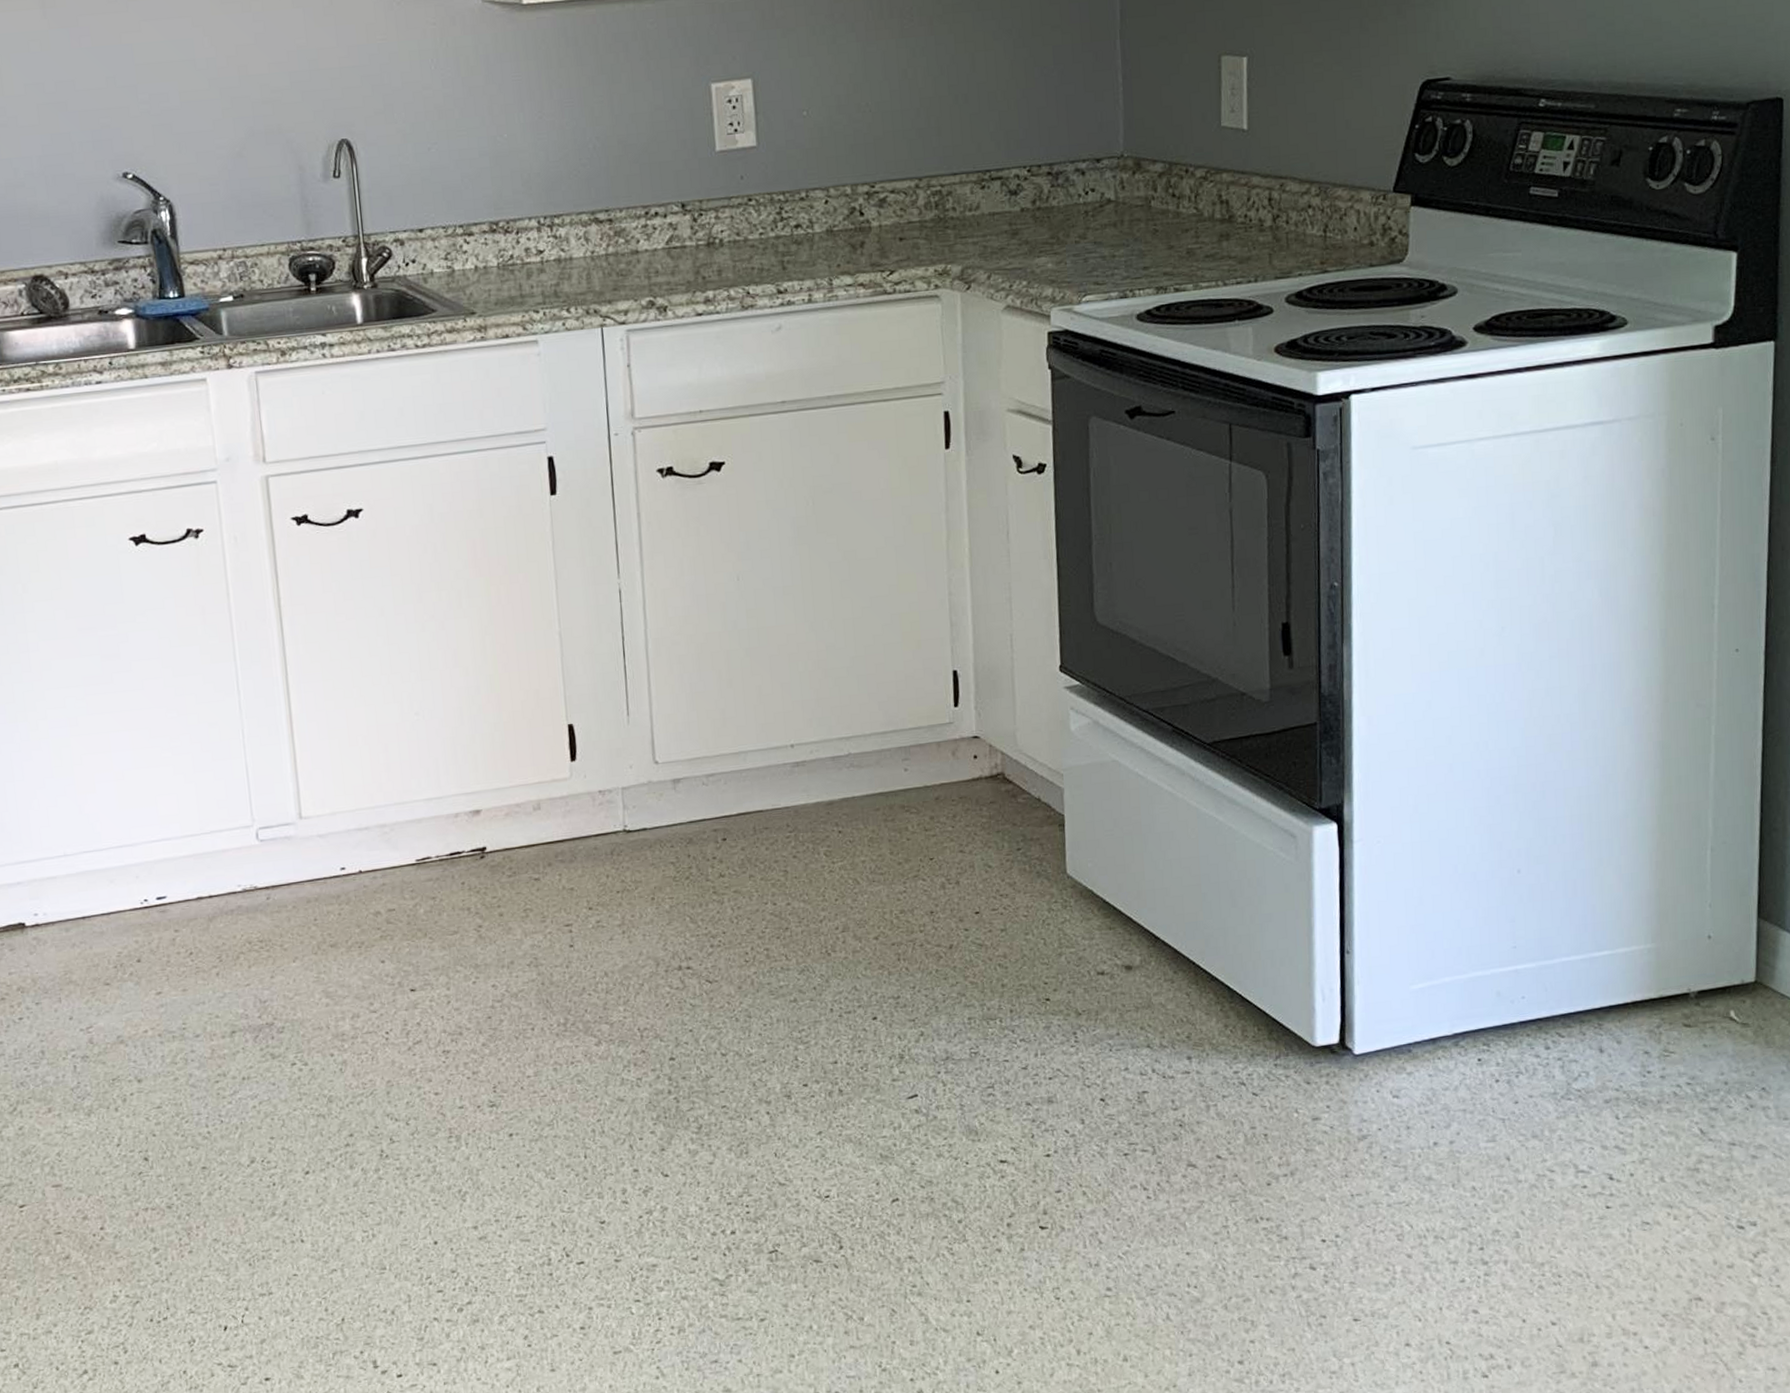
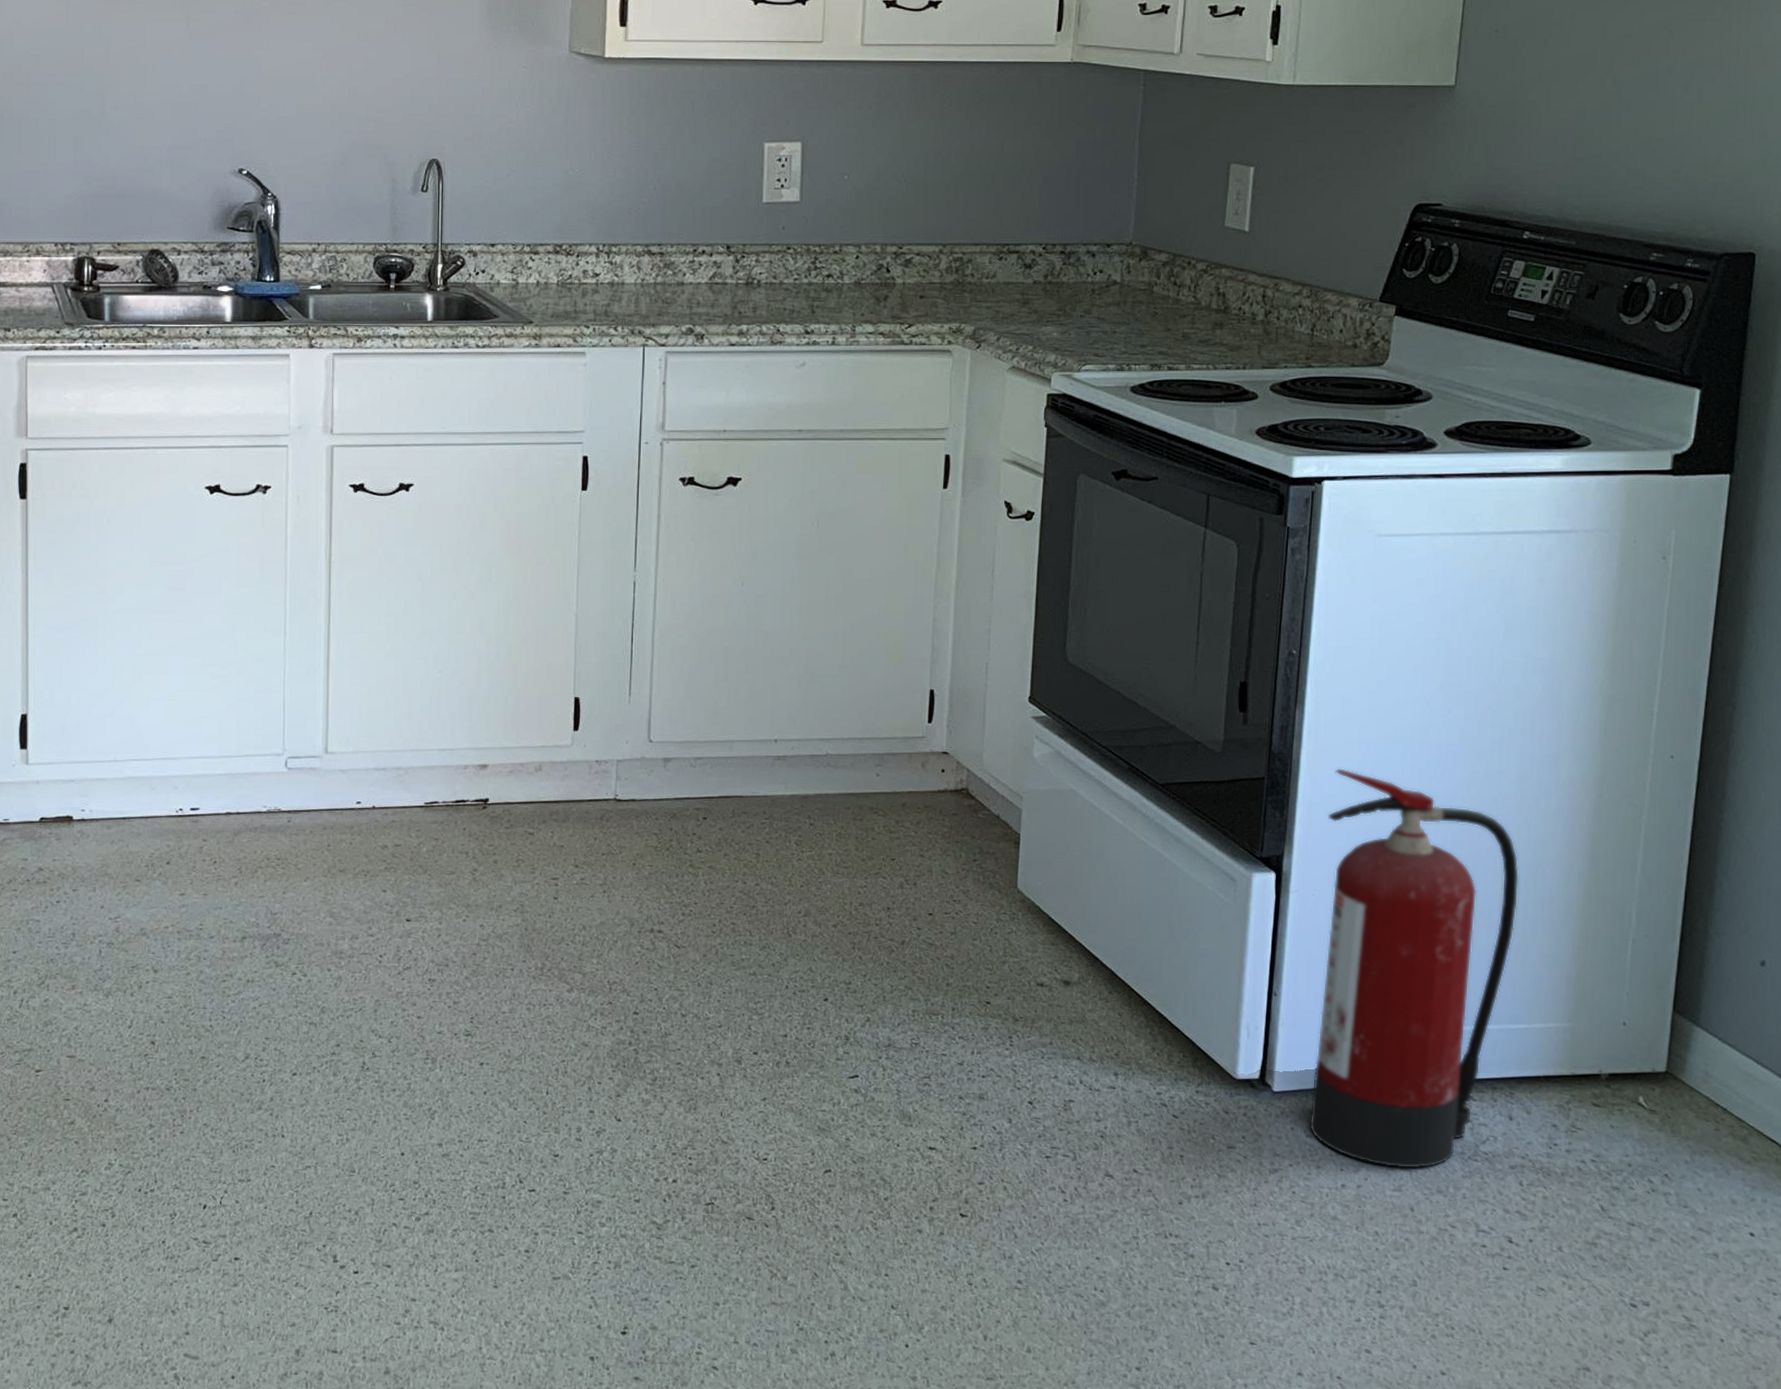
fire extinguisher: none [1386,703,1591,1119] -> present [1309,767,1520,1169]

